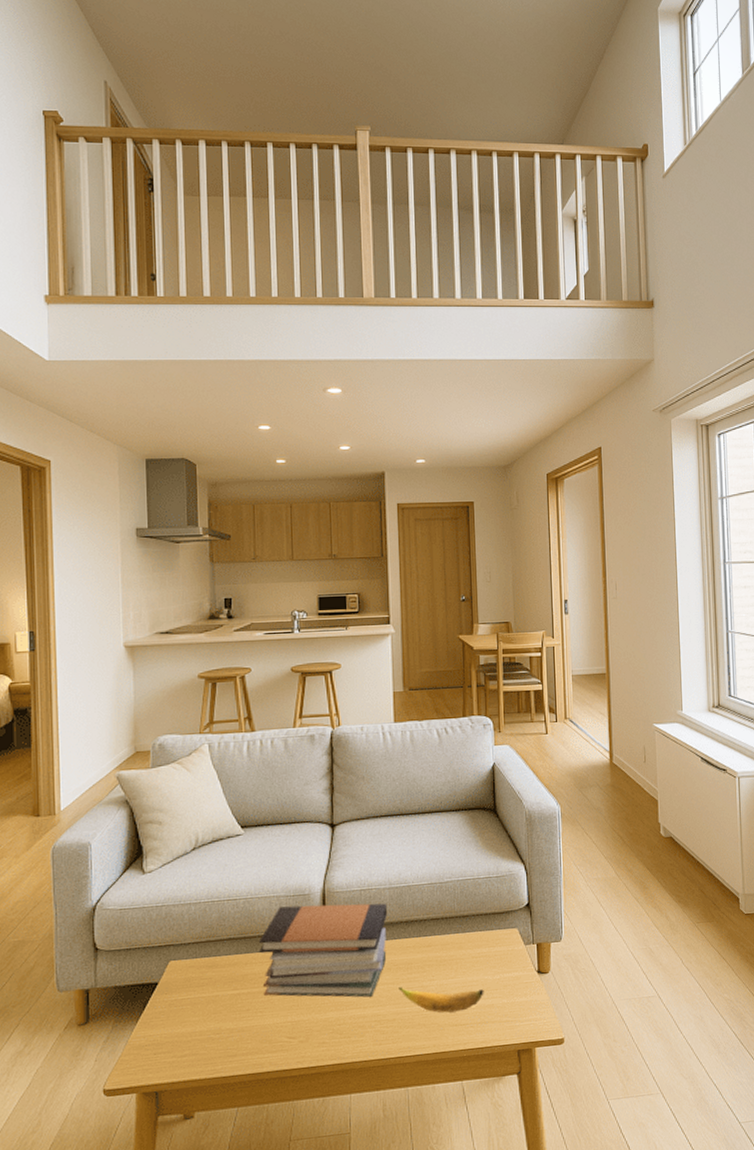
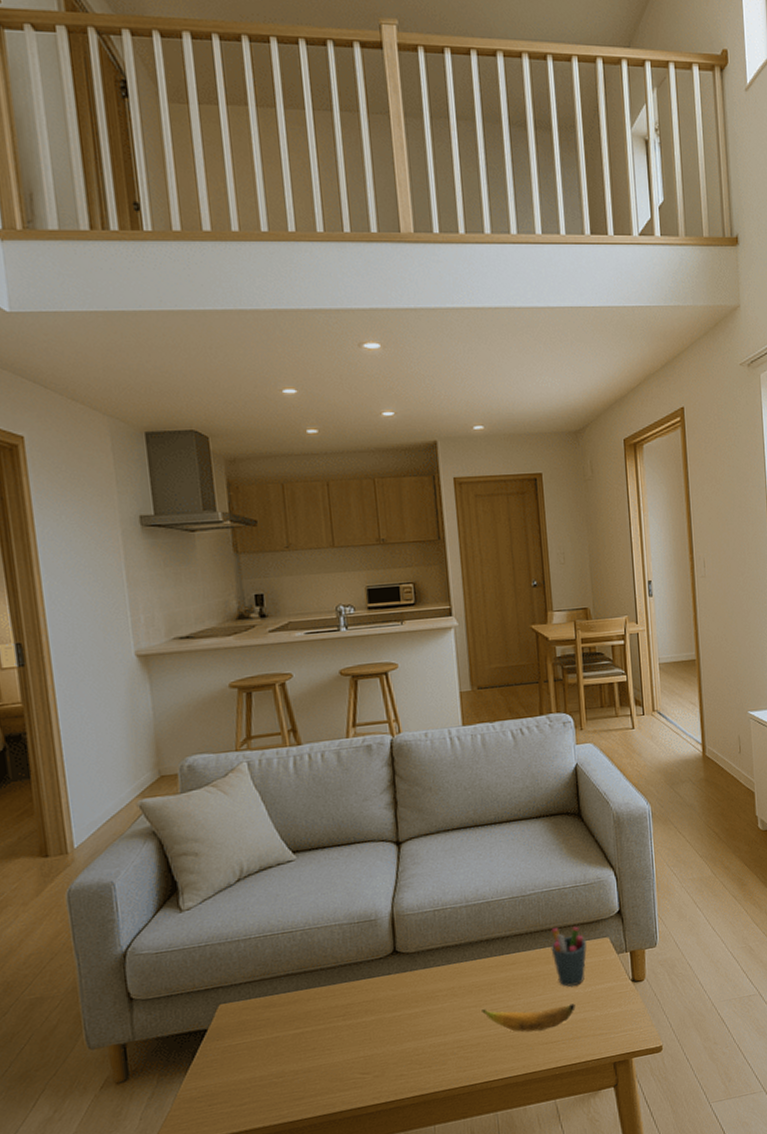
book stack: present [258,903,388,998] -> none [320,922,467,1032]
pen holder: none [464,915,497,974] -> present [551,926,587,988]

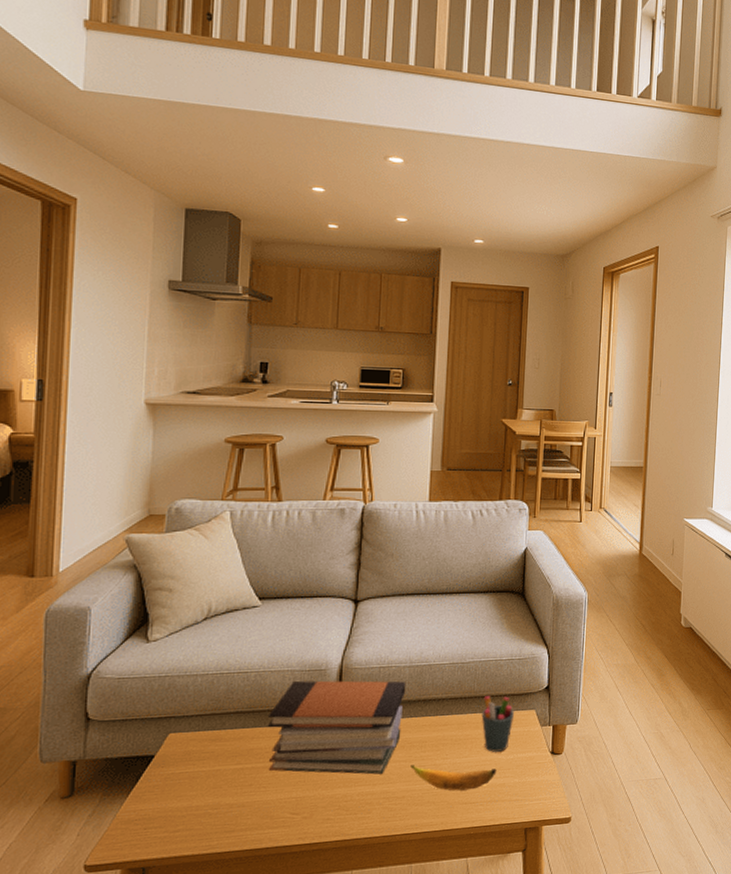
book stack: none [320,922,467,1032] -> present [267,680,407,775]

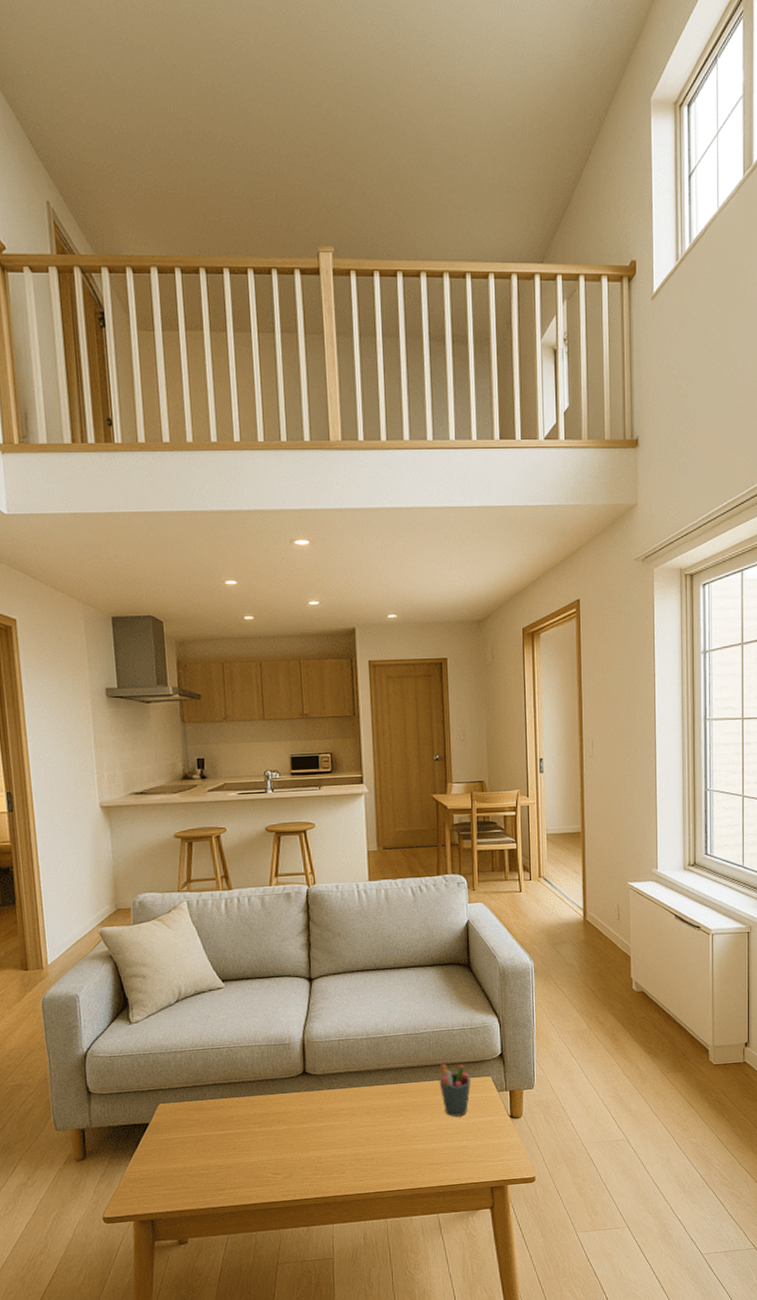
book stack: present [267,680,407,775] -> none [242,1052,366,1139]
banana: present [410,765,497,791] -> none [377,1129,459,1153]

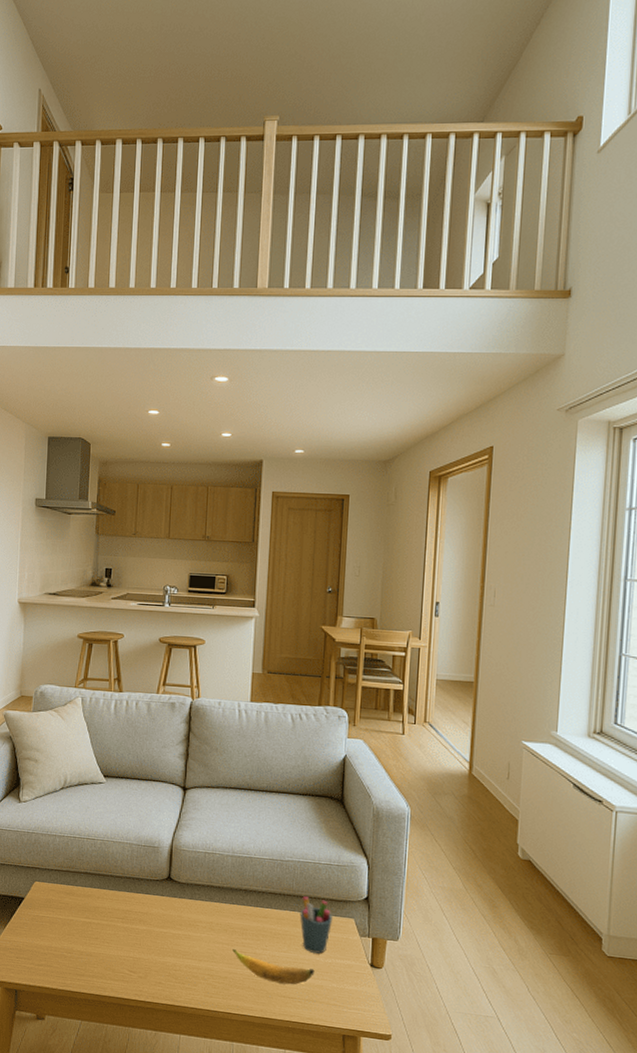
banana: none [377,1129,459,1153] -> present [232,949,315,985]

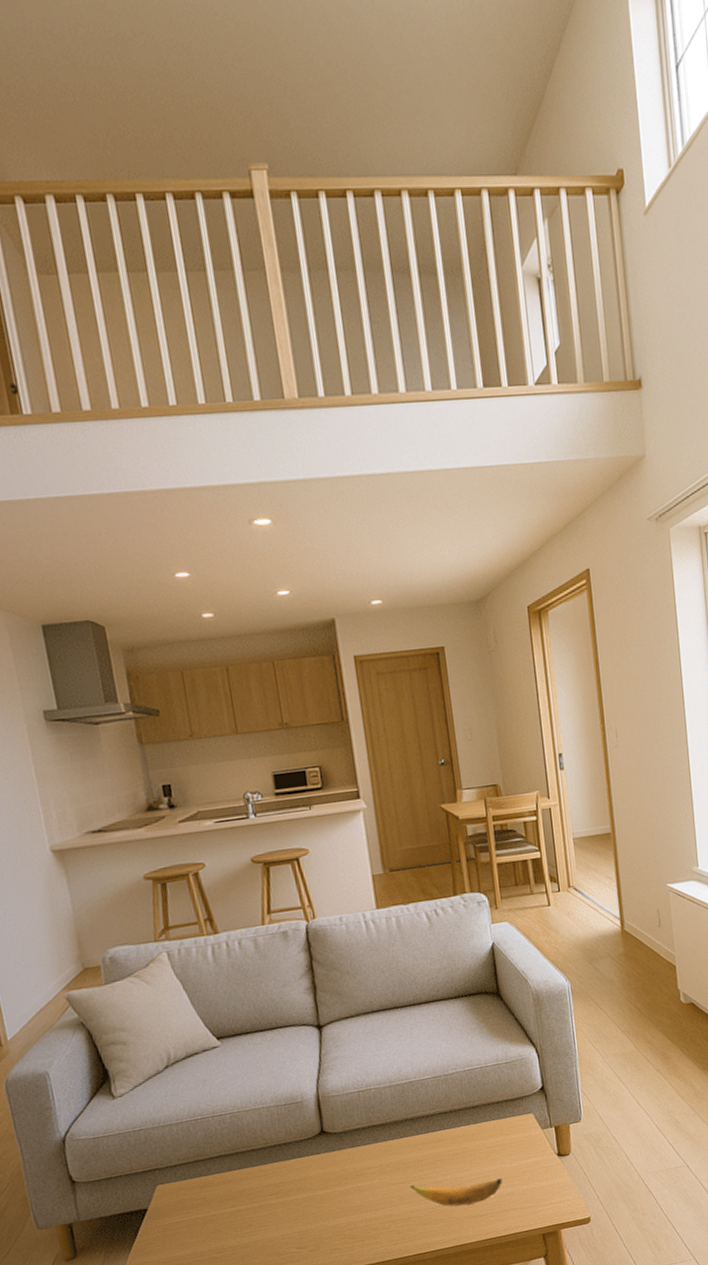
pen holder: present [300,896,332,954] -> none [475,1103,511,1163]

